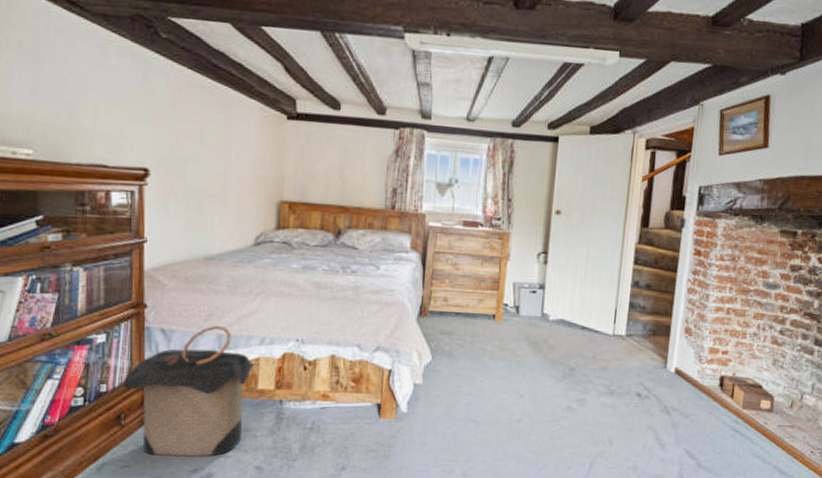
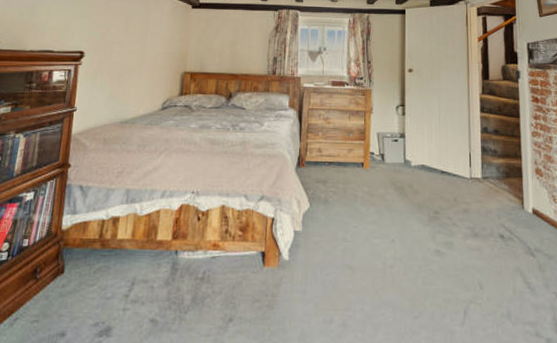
laundry hamper: present [122,326,256,457] -> none [42,181,156,310]

